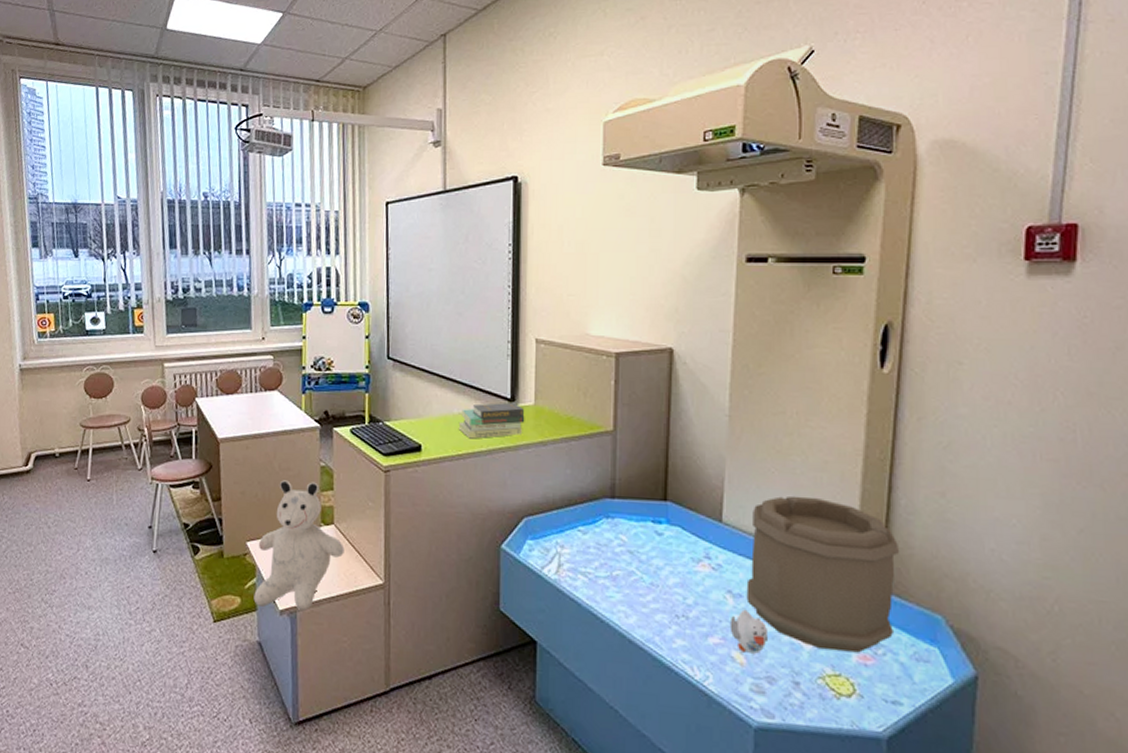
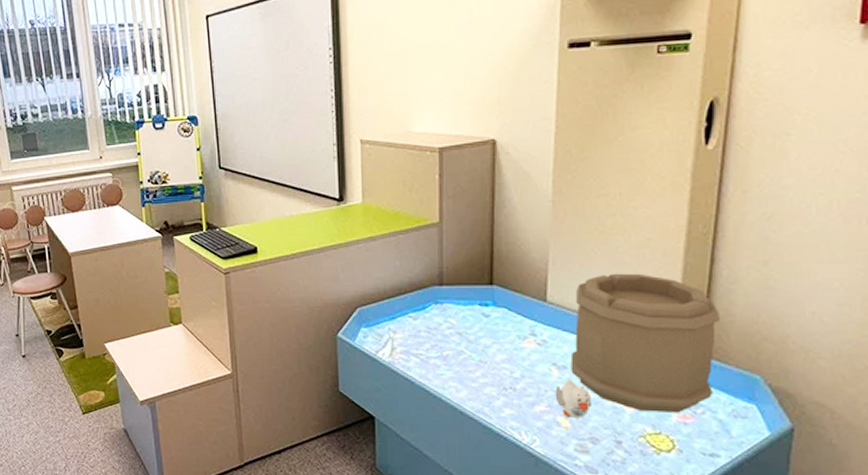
stuffed animal: present [253,480,345,612] -> none [115,287,194,402]
books: present [458,402,525,439] -> none [290,201,354,239]

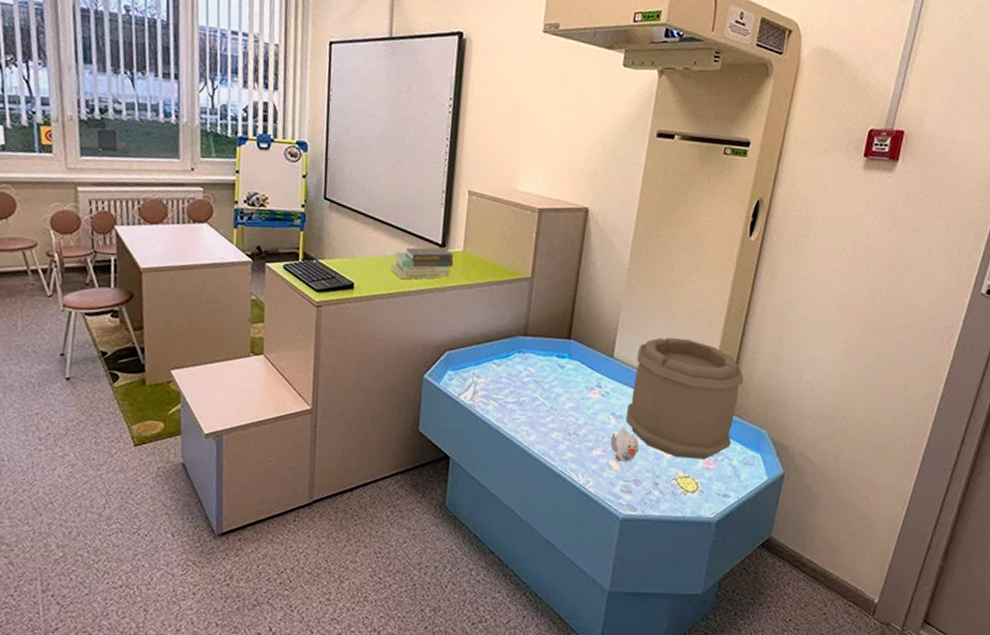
books: none [290,201,354,239] -> present [390,247,454,280]

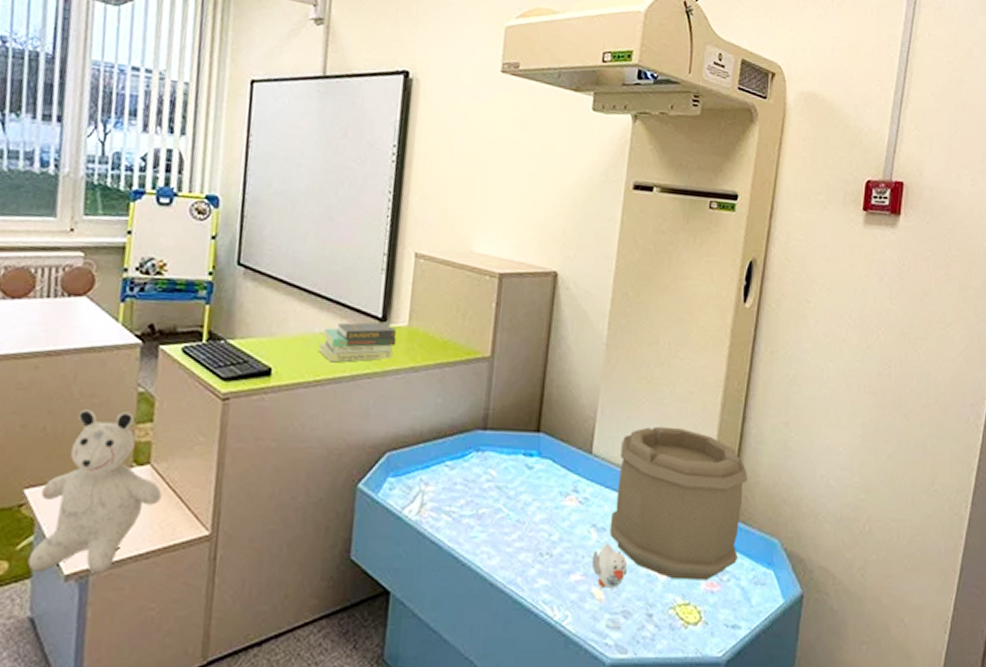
stuffed animal: none [177,311,274,435] -> present [27,409,162,575]

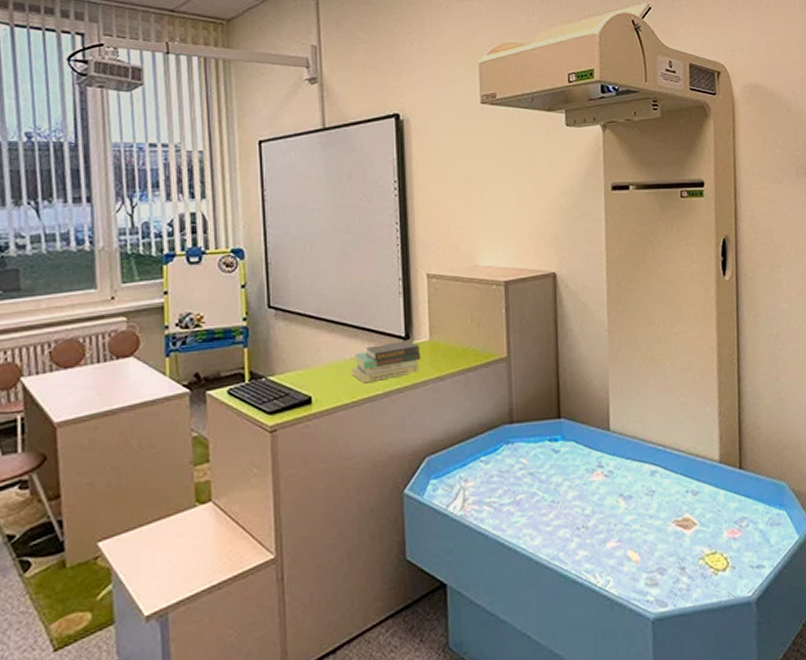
stuffed animal: present [27,409,162,575] -> none [109,456,226,618]
toy duck: present [591,543,628,588] -> none [623,509,657,550]
bucket: present [609,426,748,581] -> none [634,395,753,532]

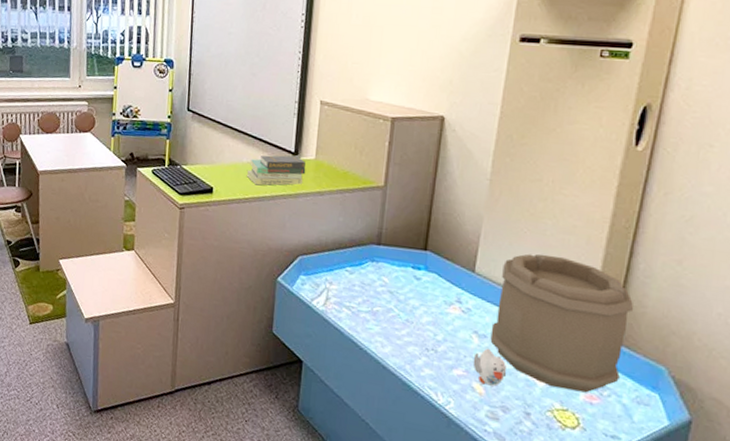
toy duck: none [623,509,657,550] -> present [473,348,507,387]
bucket: none [634,395,753,532] -> present [490,253,634,393]

